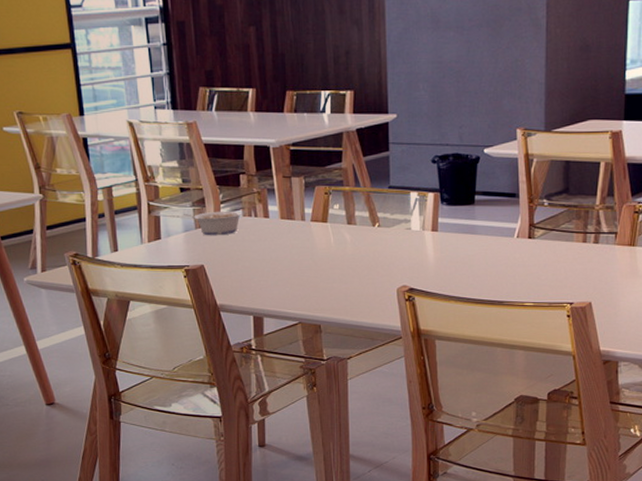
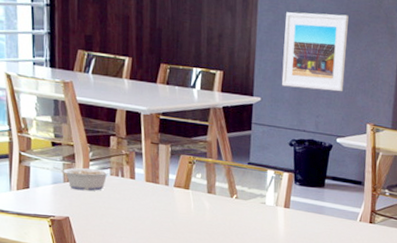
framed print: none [416,12,487,99] -> present [281,12,349,92]

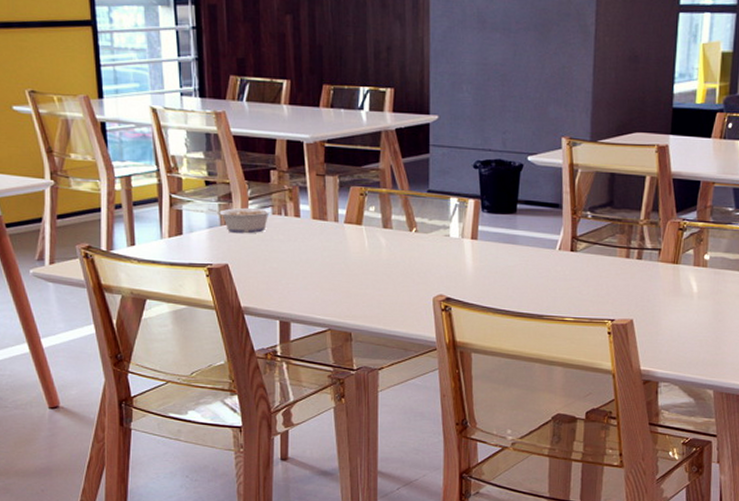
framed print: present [281,12,349,92] -> none [461,14,534,103]

